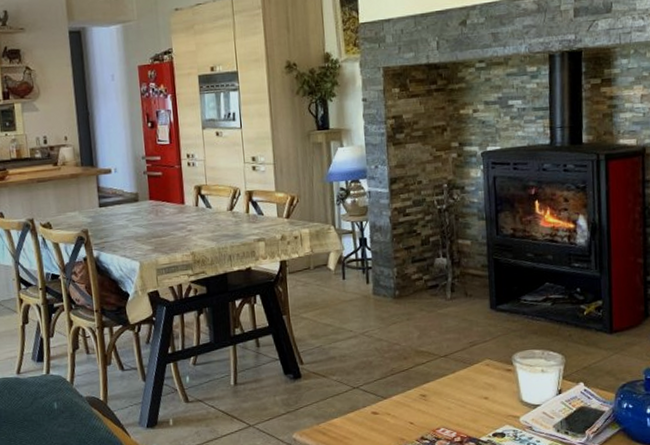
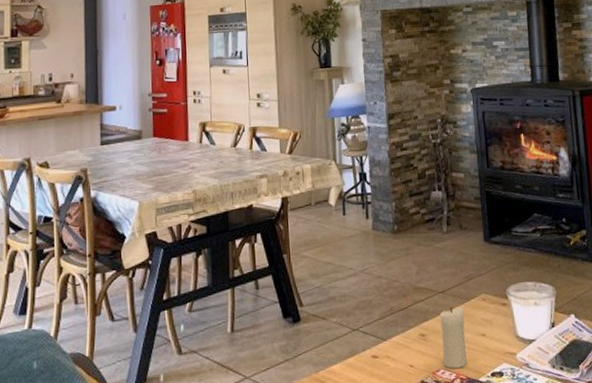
candle: none [441,370,469,428] -> present [440,306,468,369]

